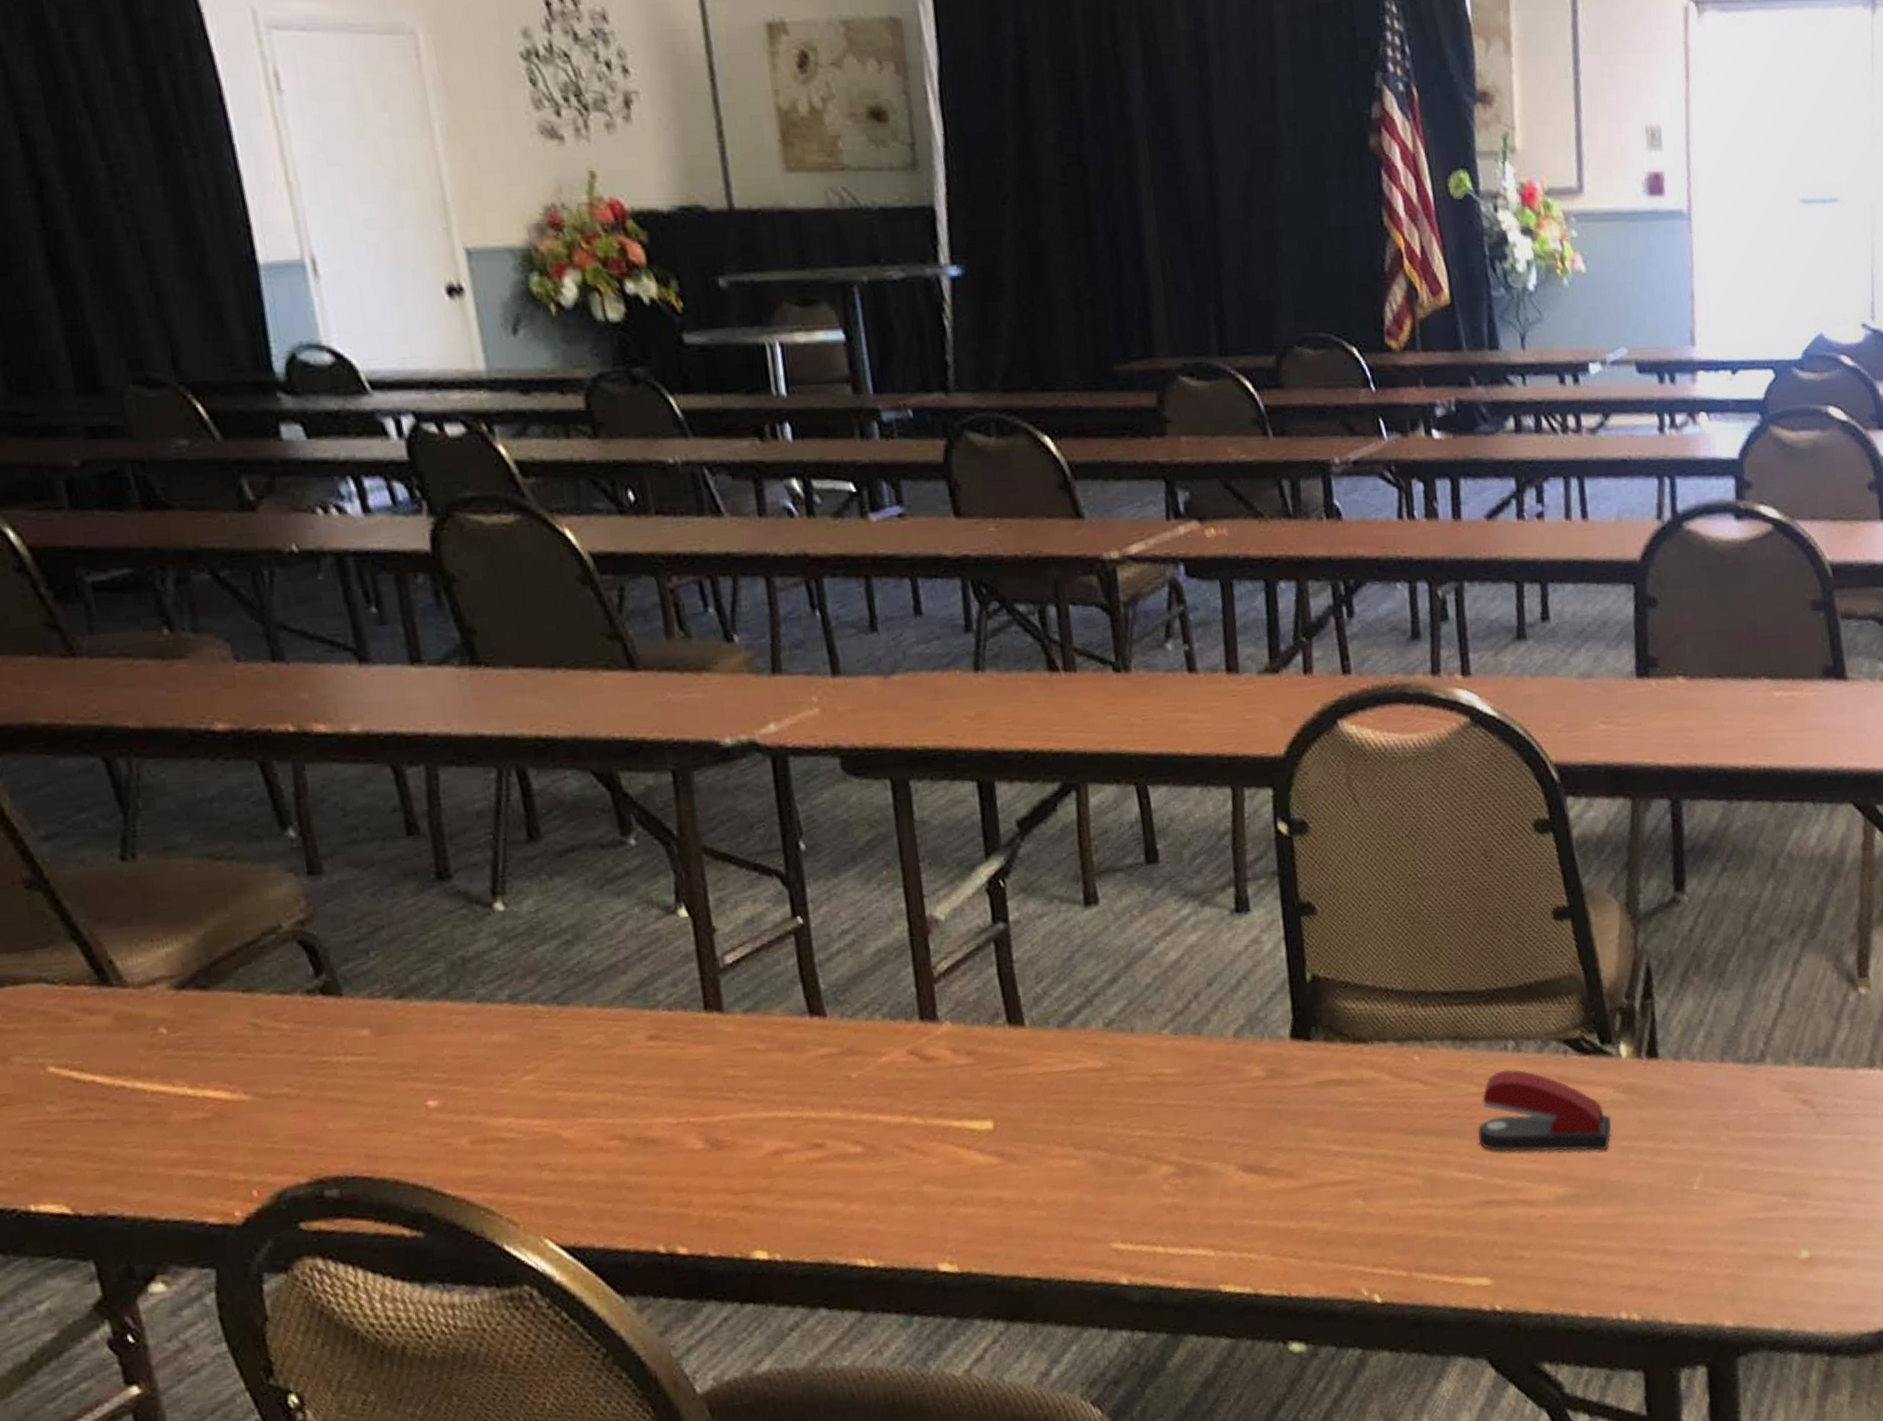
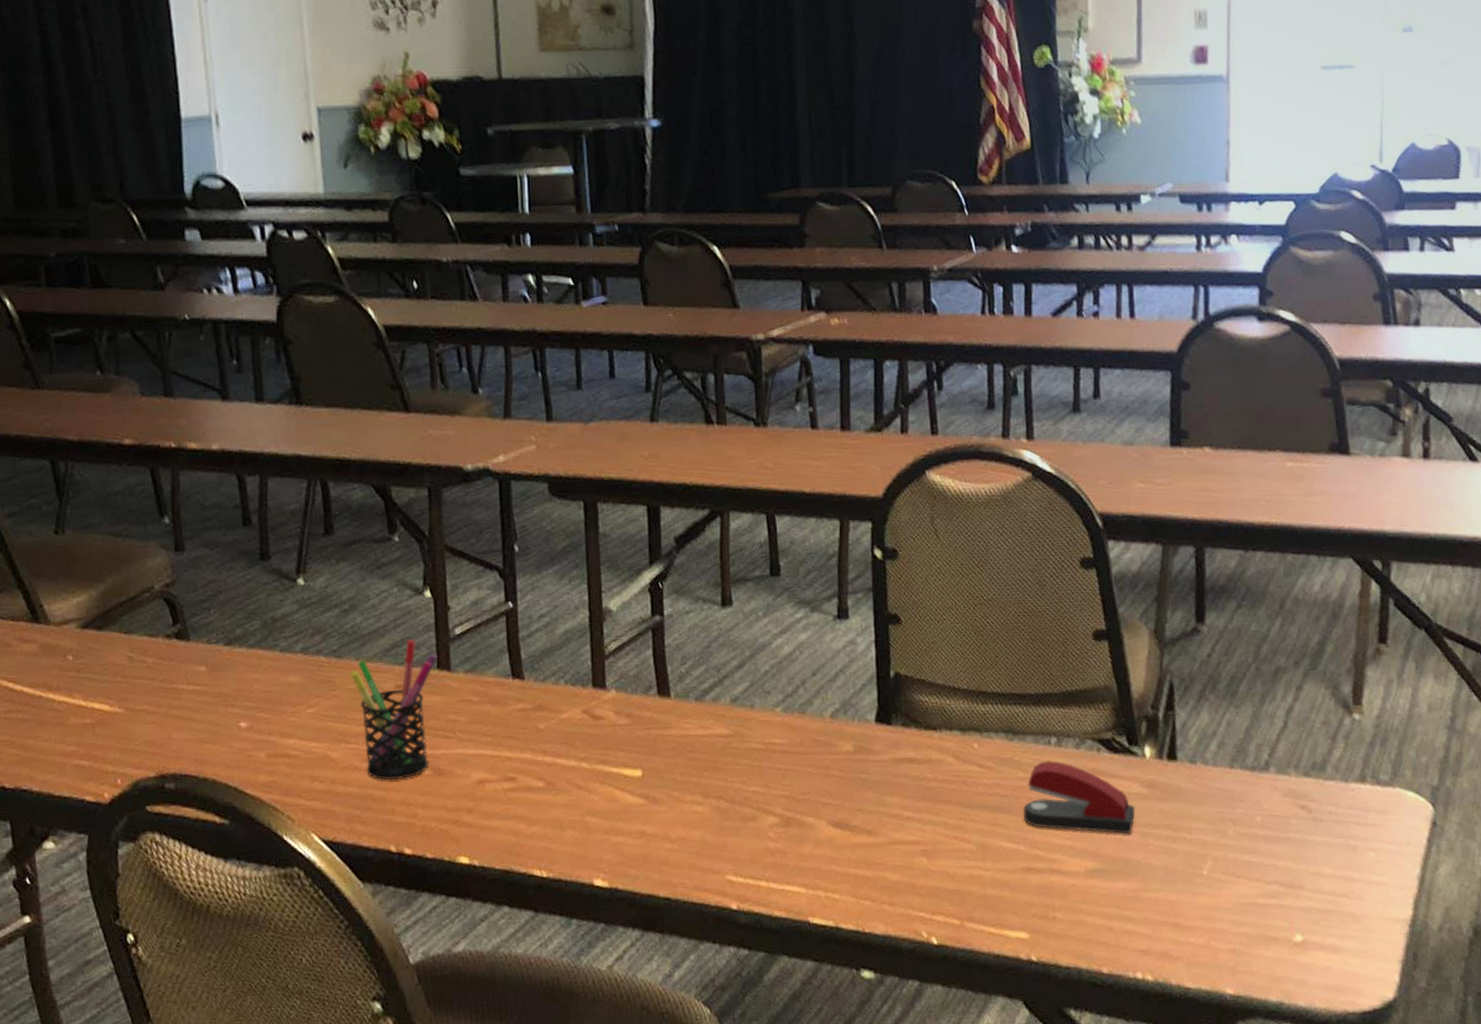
pen holder: none [581,974,703,1162] -> present [350,640,437,781]

